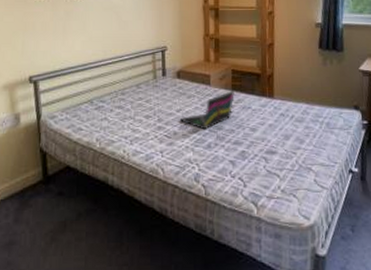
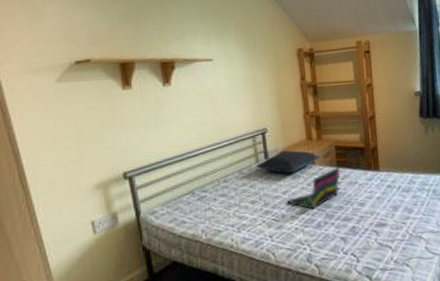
pillow: none [153,70,217,92] -> present [255,151,321,174]

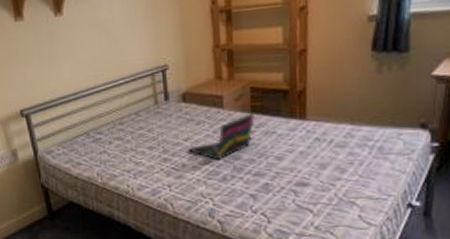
pillow: present [255,151,321,174] -> none [154,92,231,118]

